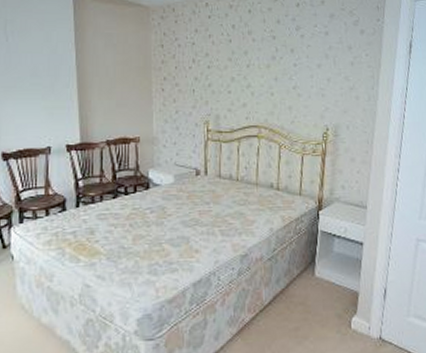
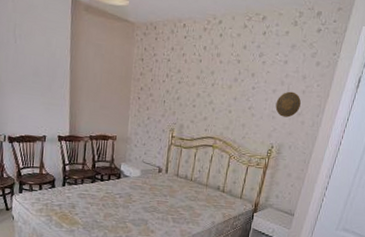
decorative plate: none [323,64,351,94] -> present [275,91,301,118]

